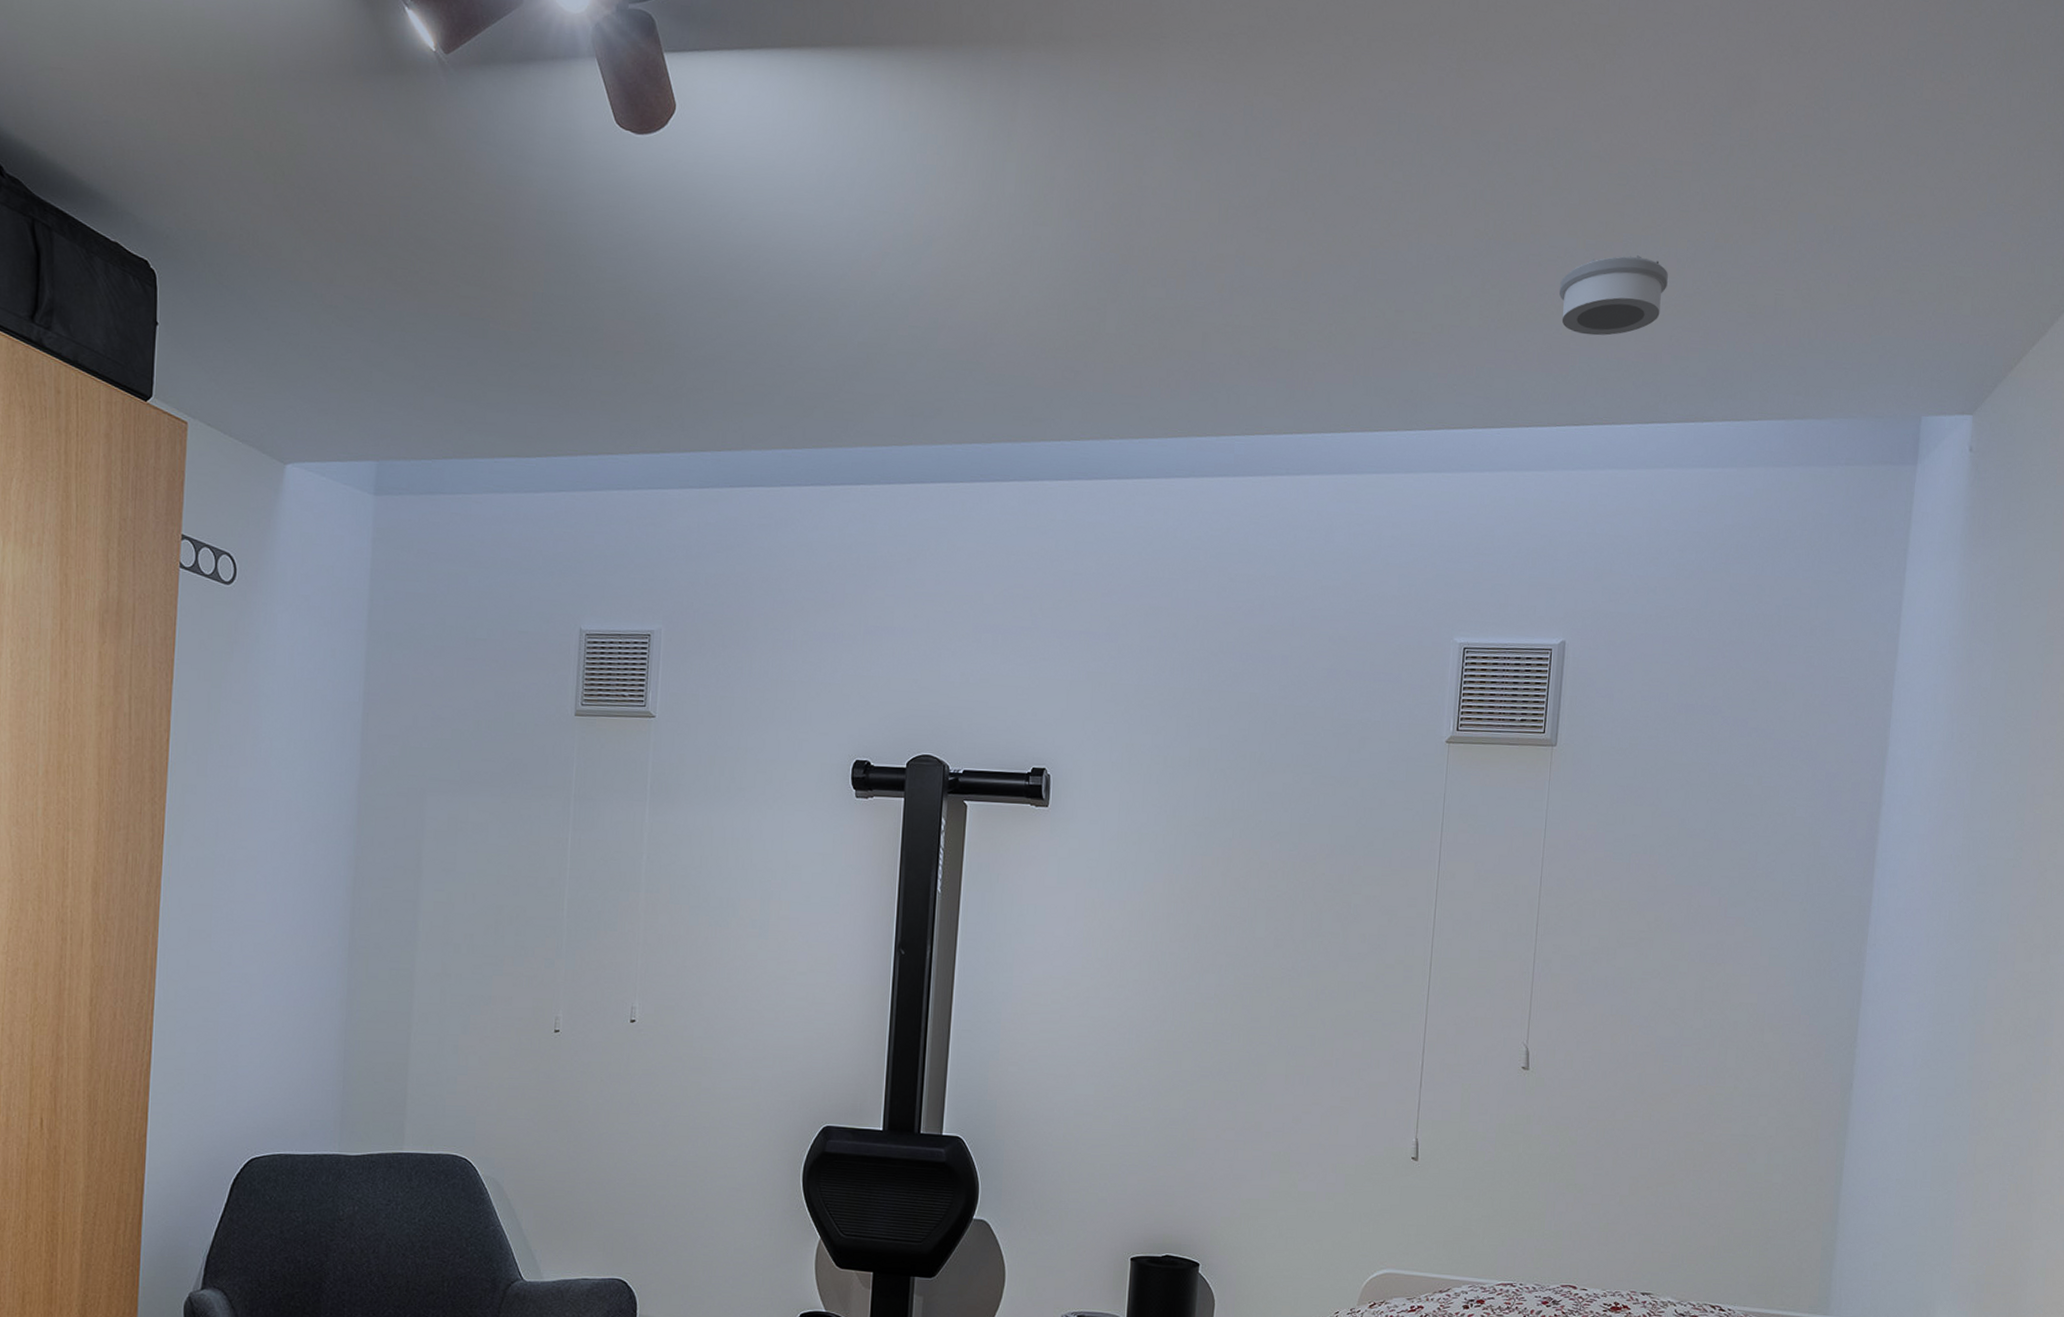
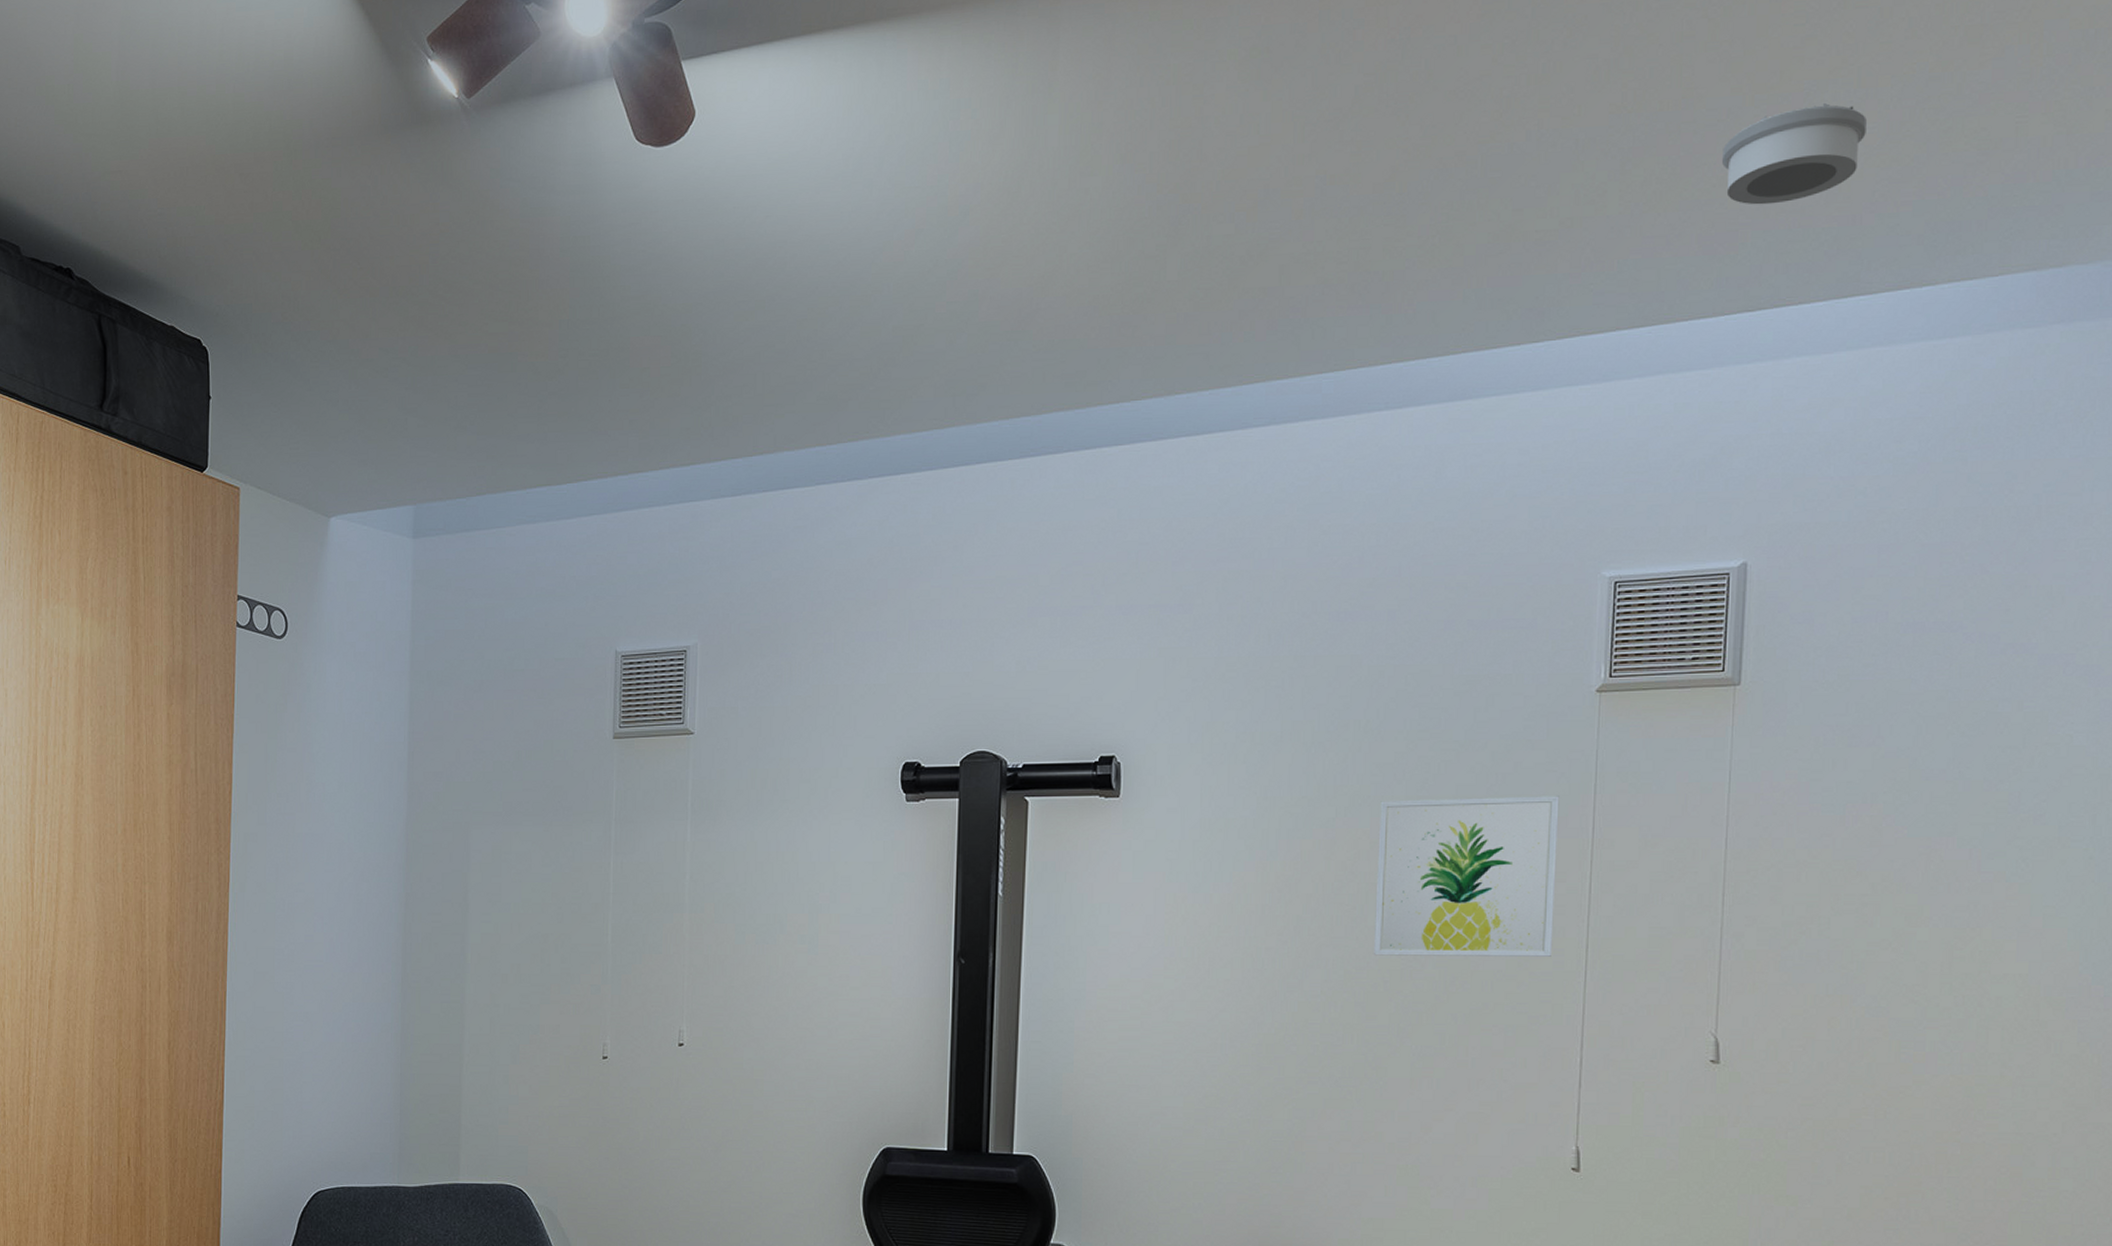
wall art: none [1259,826,1414,972] -> present [1373,796,1560,957]

